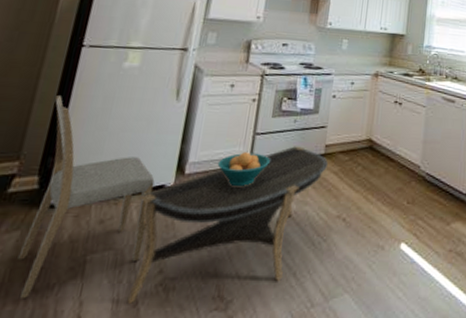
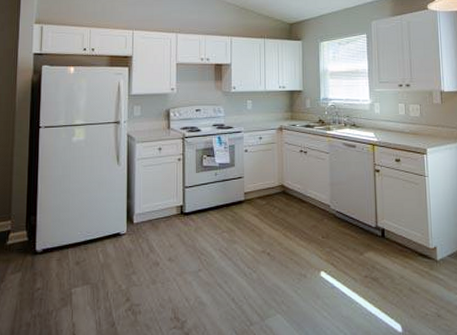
dining chair: present [17,96,155,300] -> none [23,168,112,322]
coffee table: present [127,146,328,304] -> none [103,195,248,324]
fruit bowl: present [217,152,270,186] -> none [158,203,199,230]

